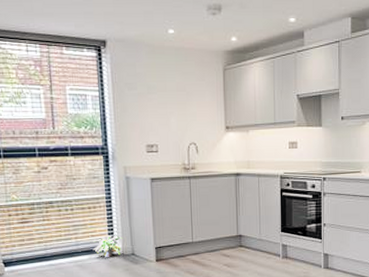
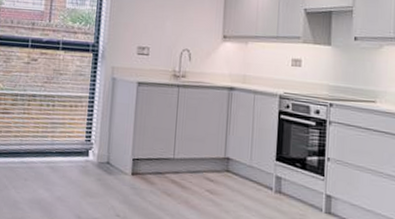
potted plant: present [93,235,123,257] -> none [67,138,100,163]

